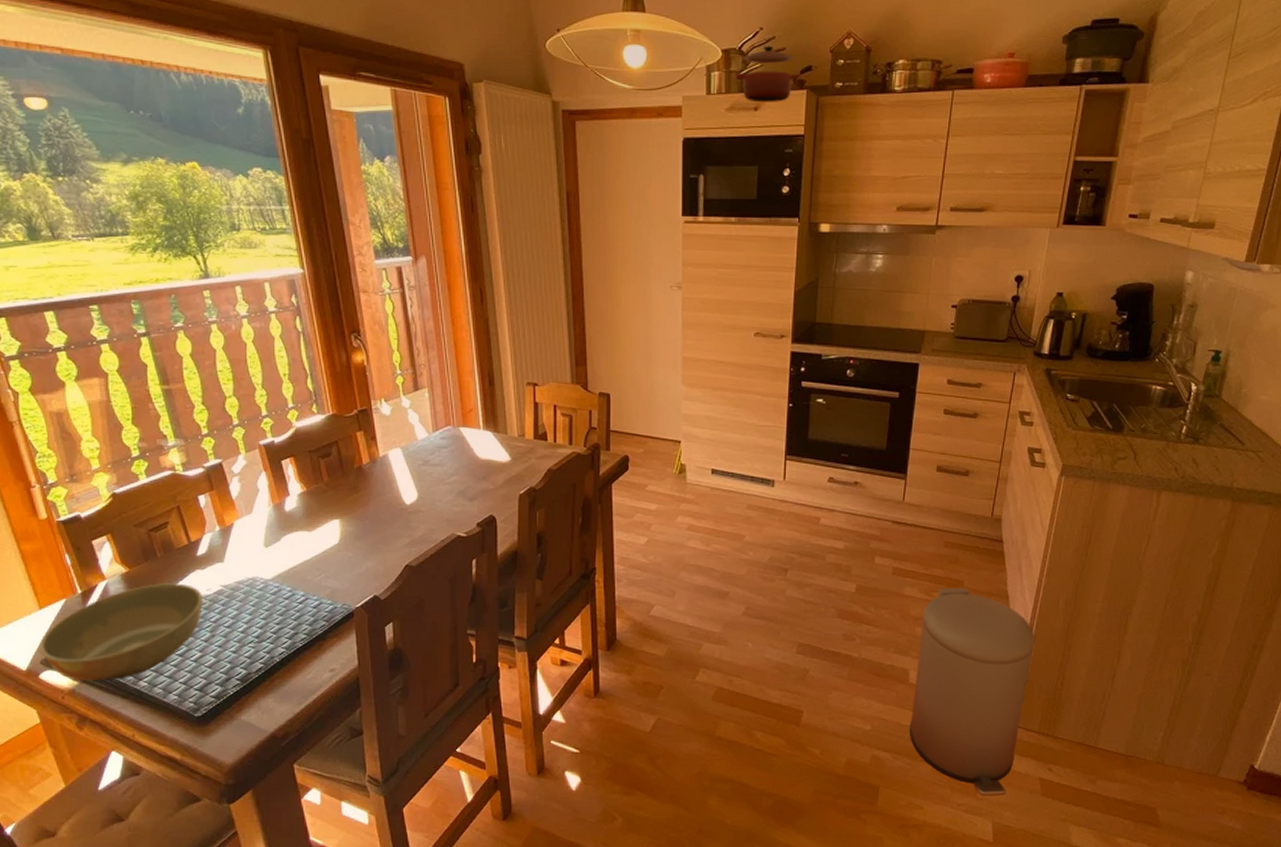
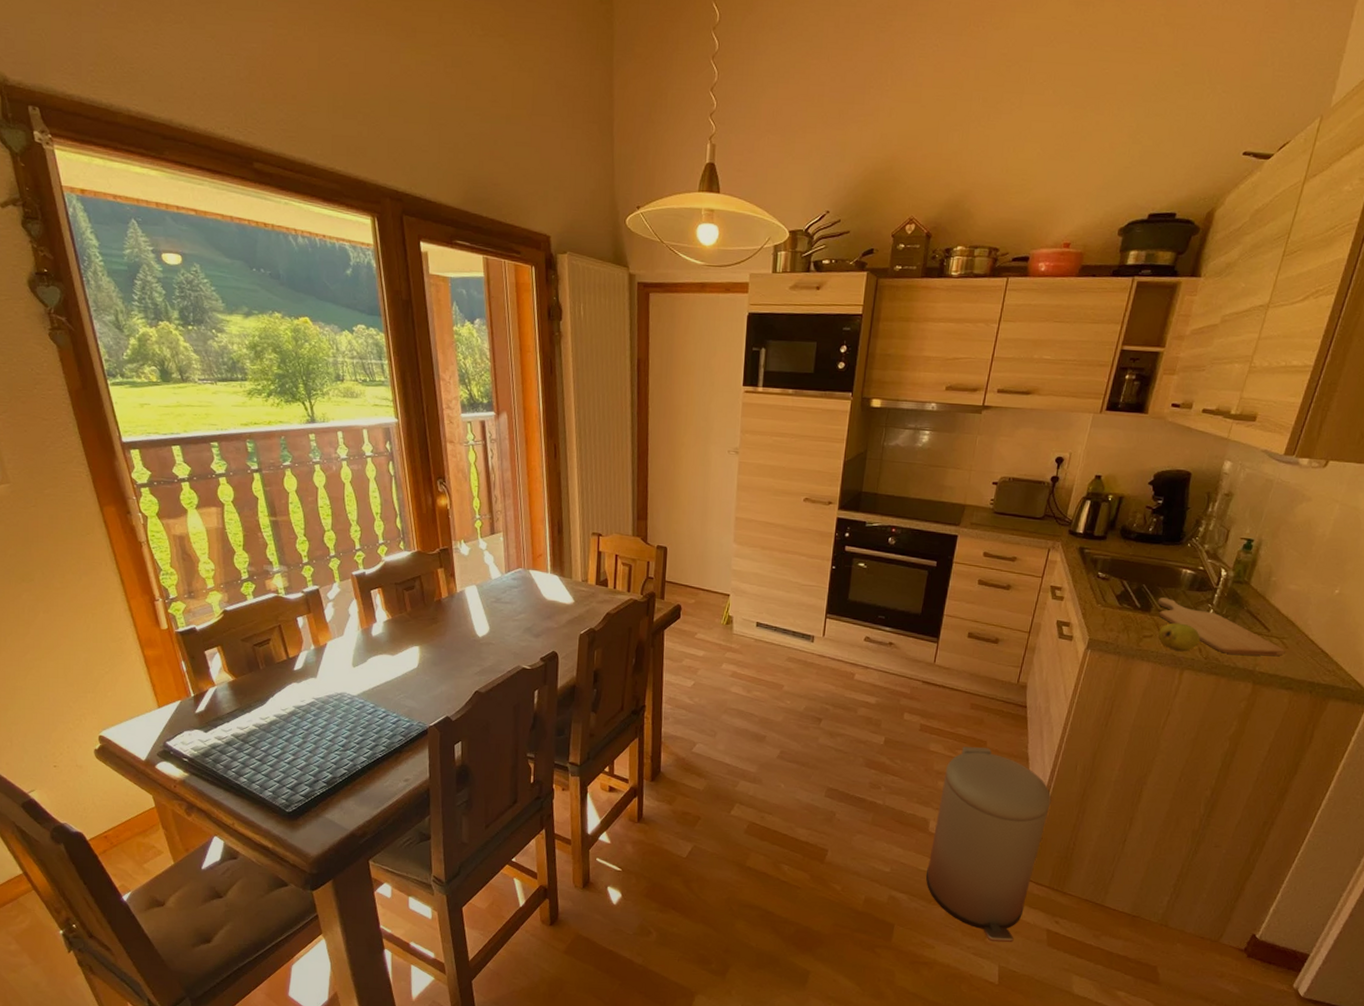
bowl: present [39,583,203,681] -> none [156,692,297,775]
saucepan: present [734,46,801,103] -> none [799,229,863,283]
chopping board: none [1129,417,1262,471] -> present [1157,597,1286,657]
fruit: none [1133,442,1176,472] -> present [1158,623,1201,652]

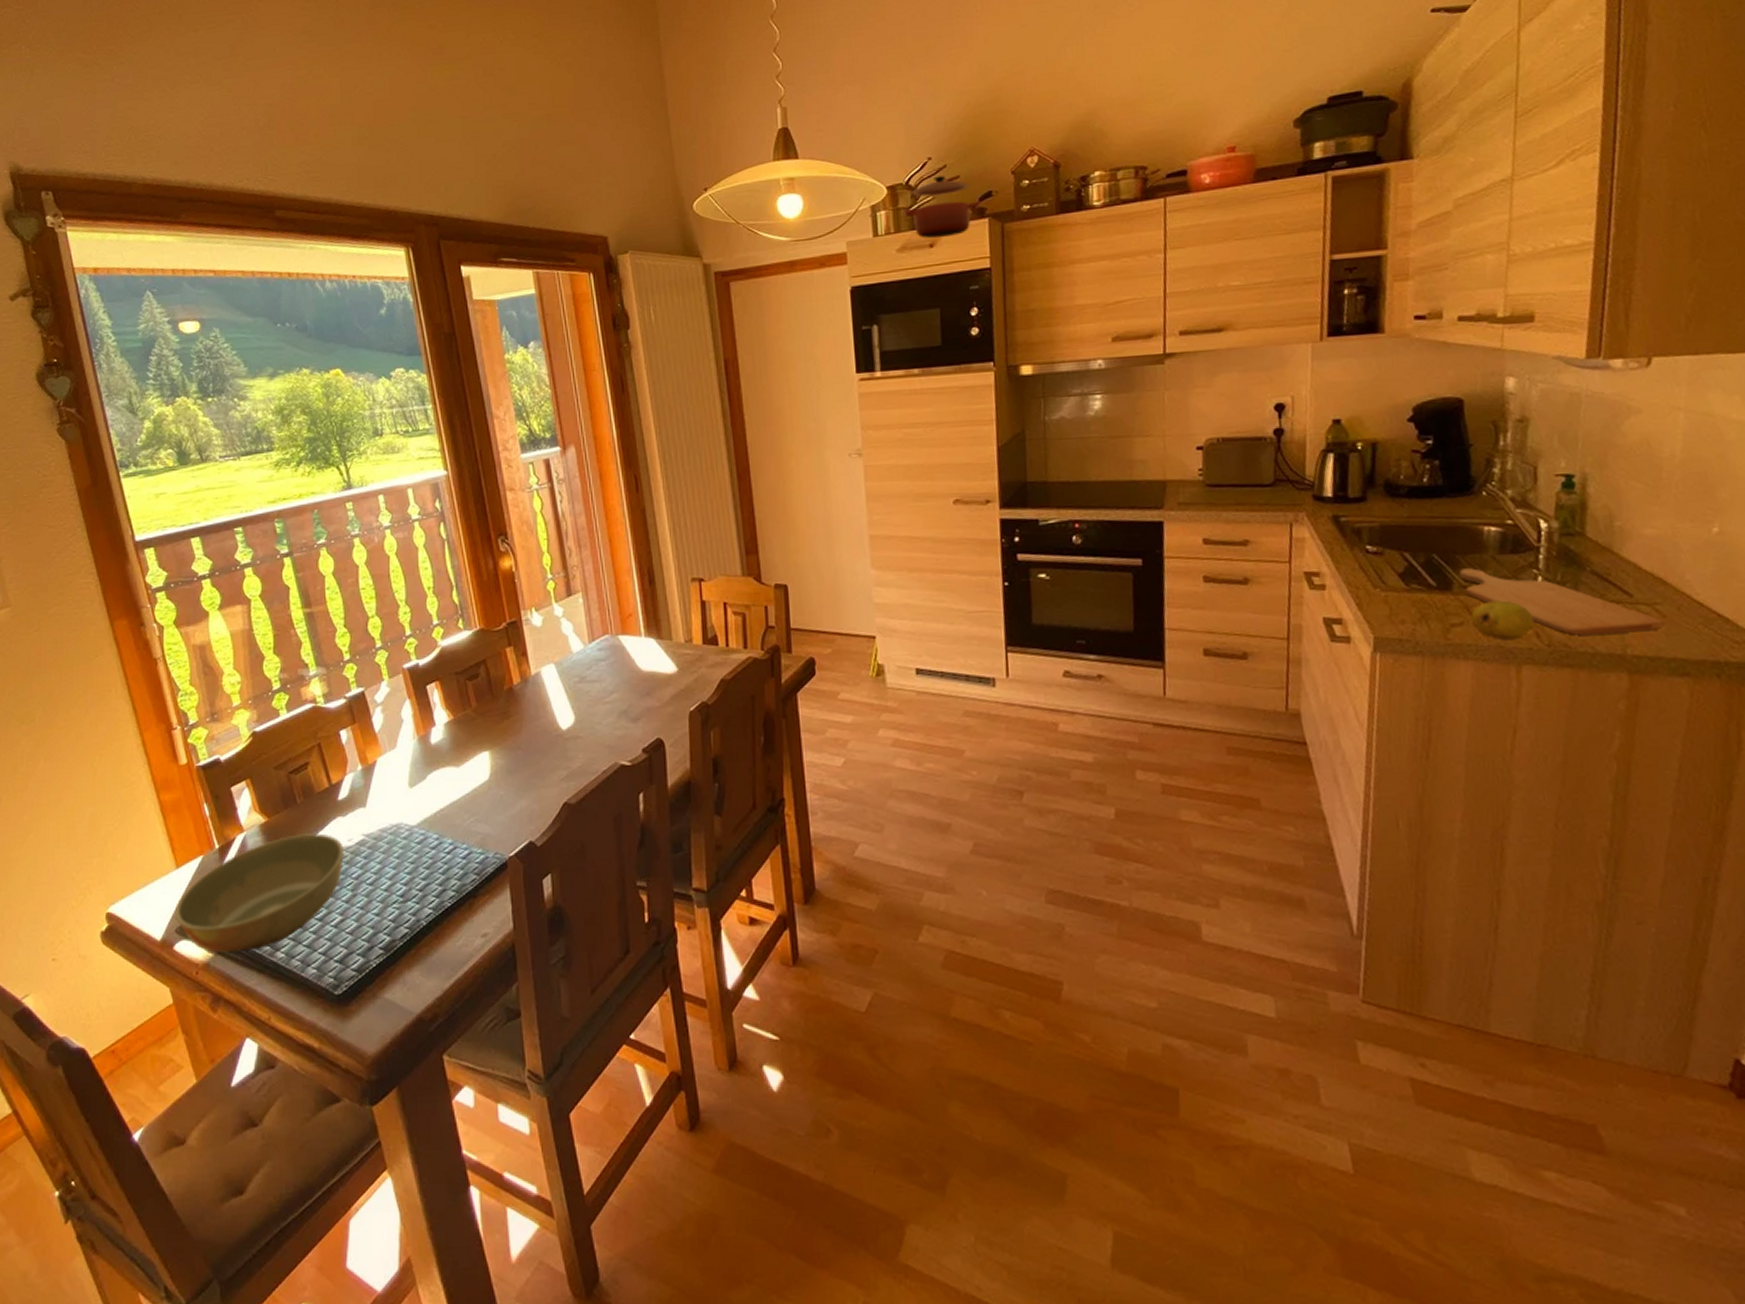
bowl: none [156,692,297,775] -> present [174,833,344,953]
saucepan: none [799,229,863,283] -> present [902,176,981,239]
pedal bin: present [926,747,1052,943] -> none [1209,808,1373,1105]

